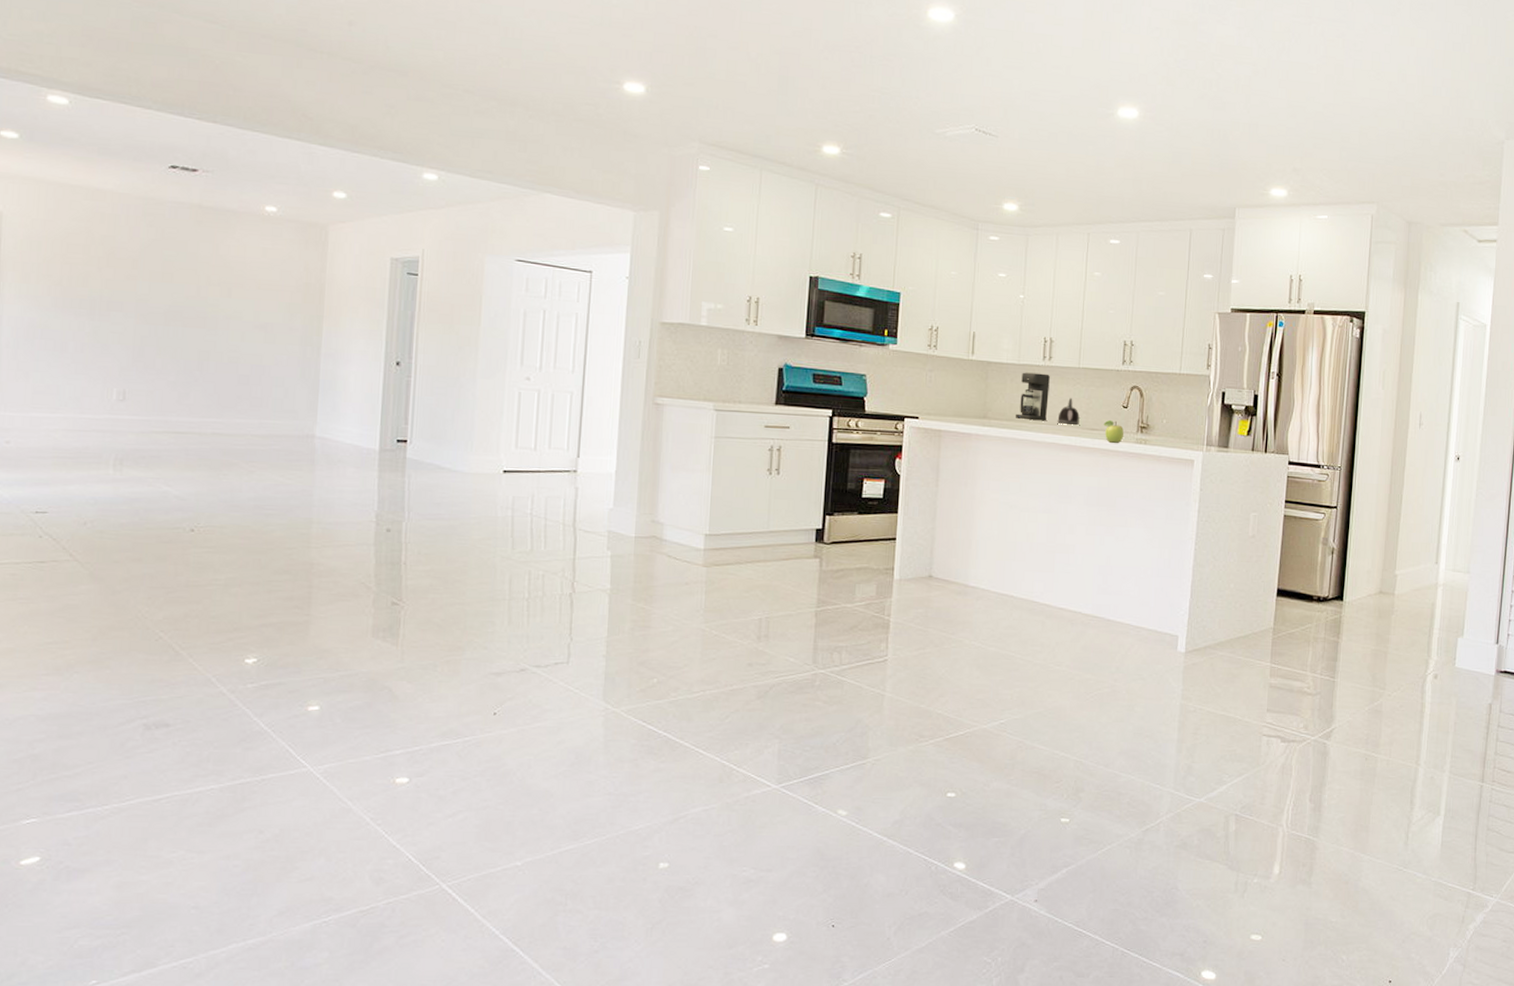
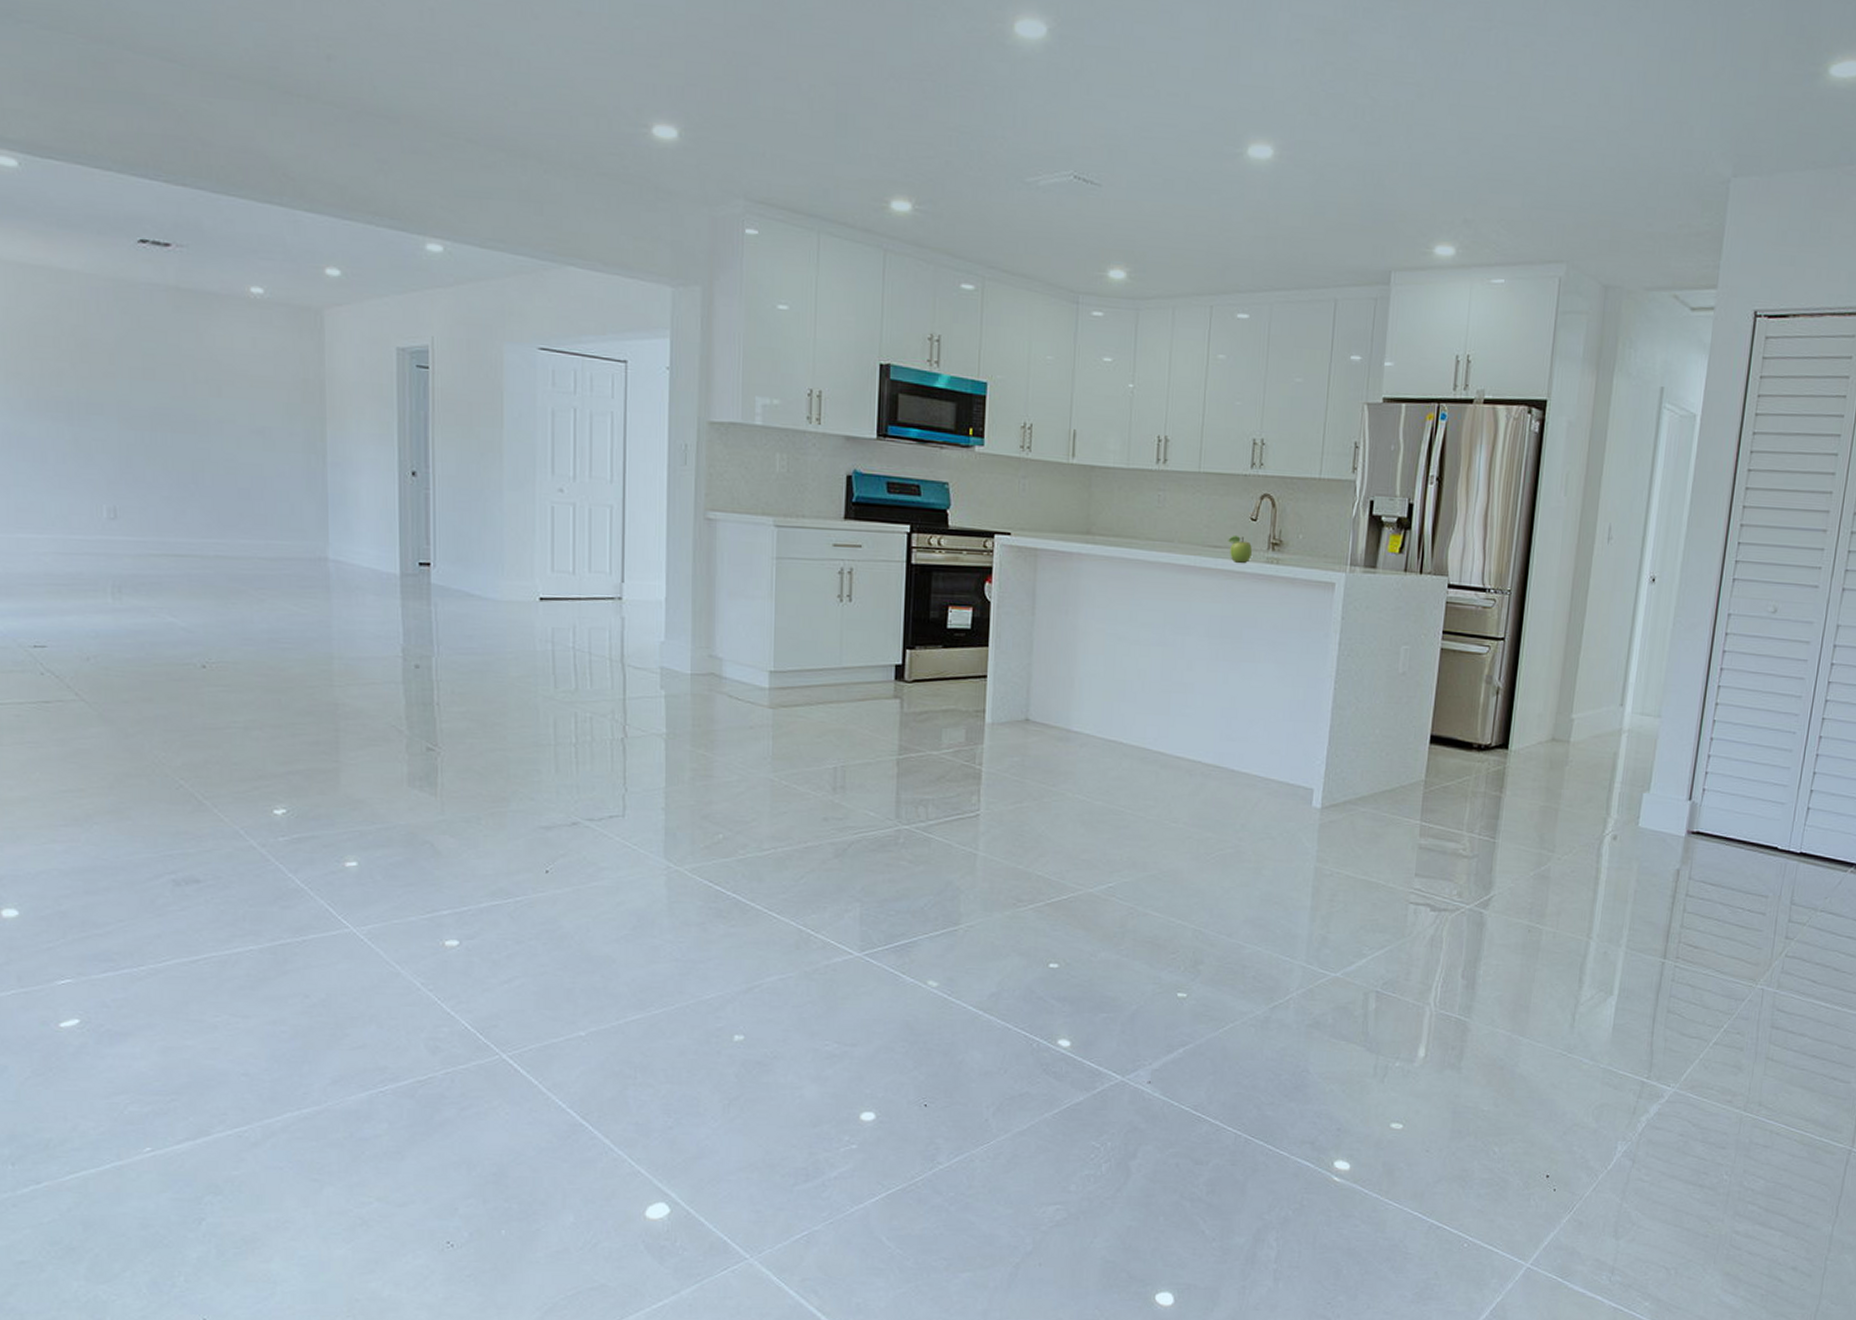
coffee maker: present [1016,372,1050,421] -> none [1124,478,1165,537]
kettle: present [1057,397,1080,426] -> none [1173,508,1200,543]

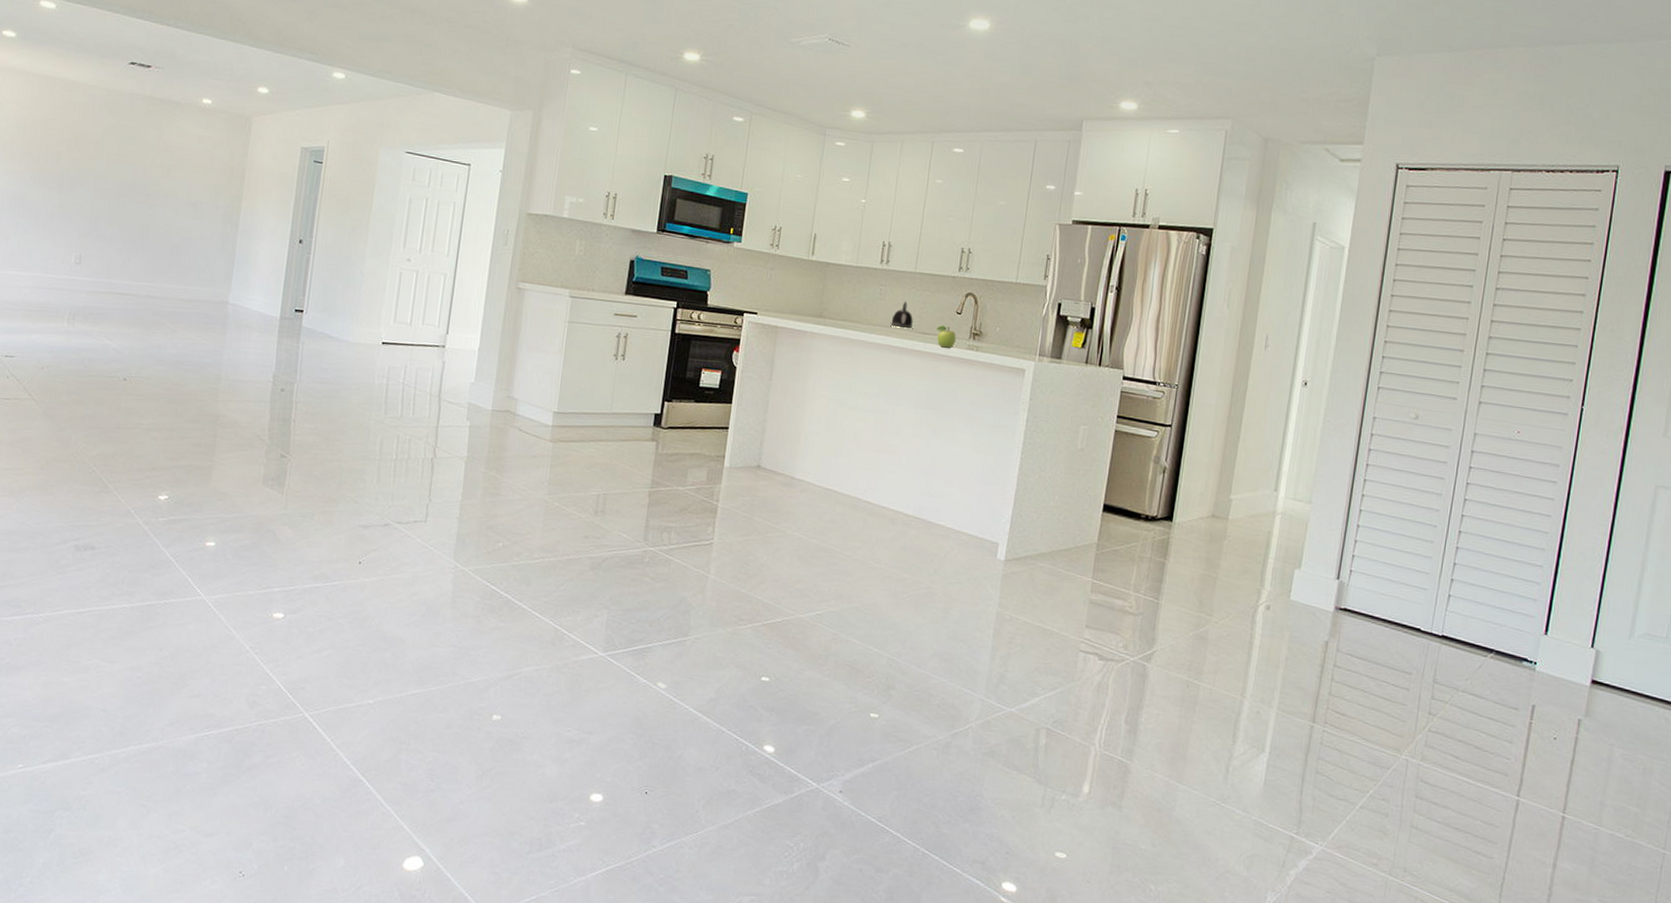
kettle: none [1173,508,1200,543] -> present [891,301,913,329]

